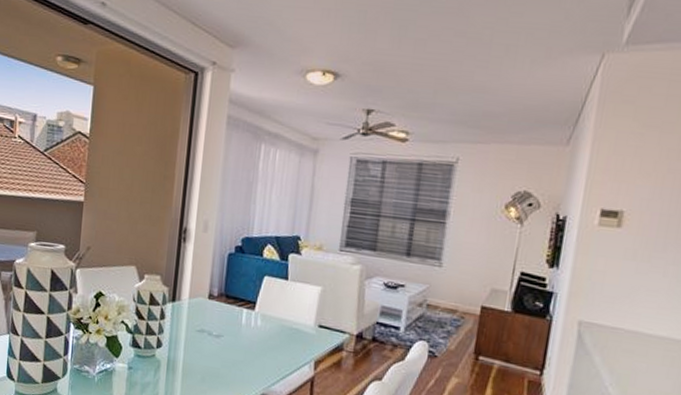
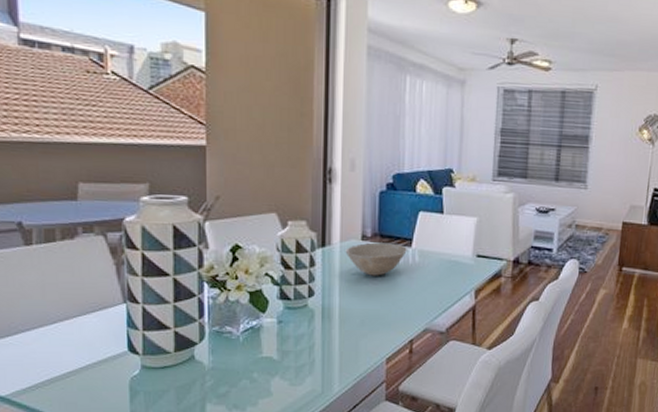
bowl: none [192,301,250,336] -> present [345,242,407,276]

